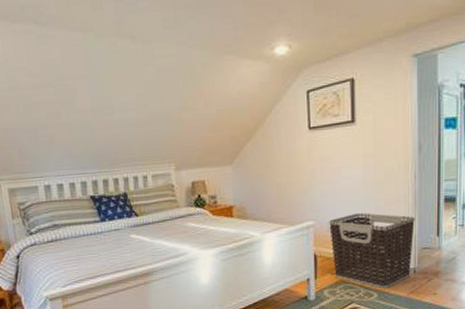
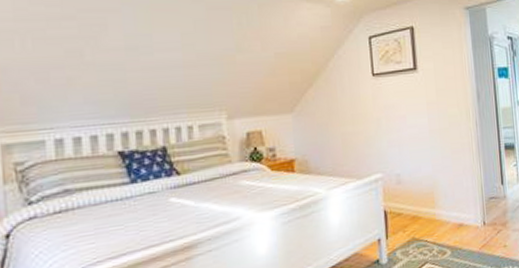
clothes hamper: present [329,212,415,289] -> none [397,162,481,245]

